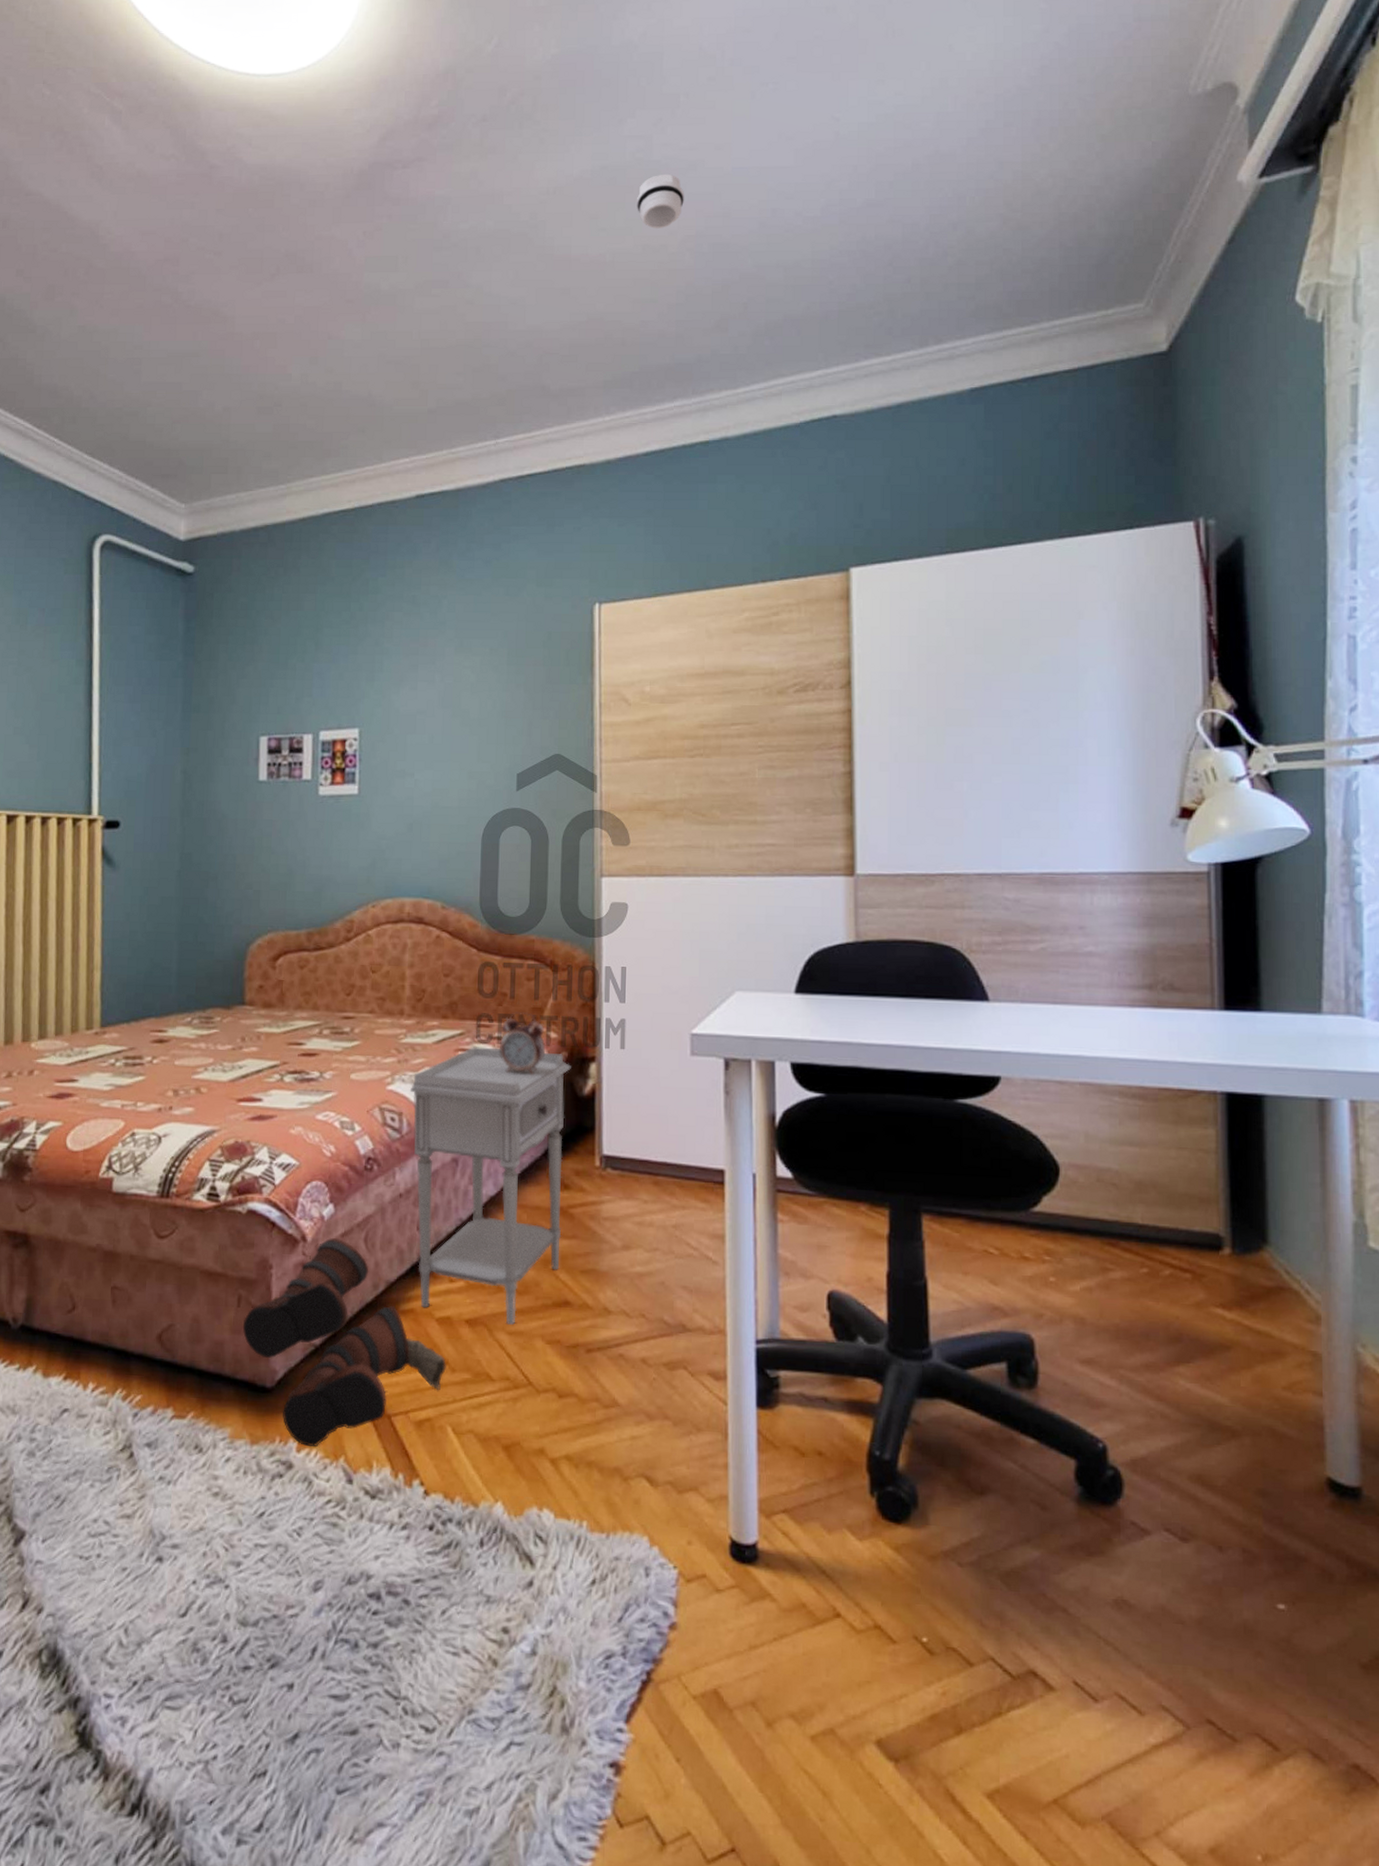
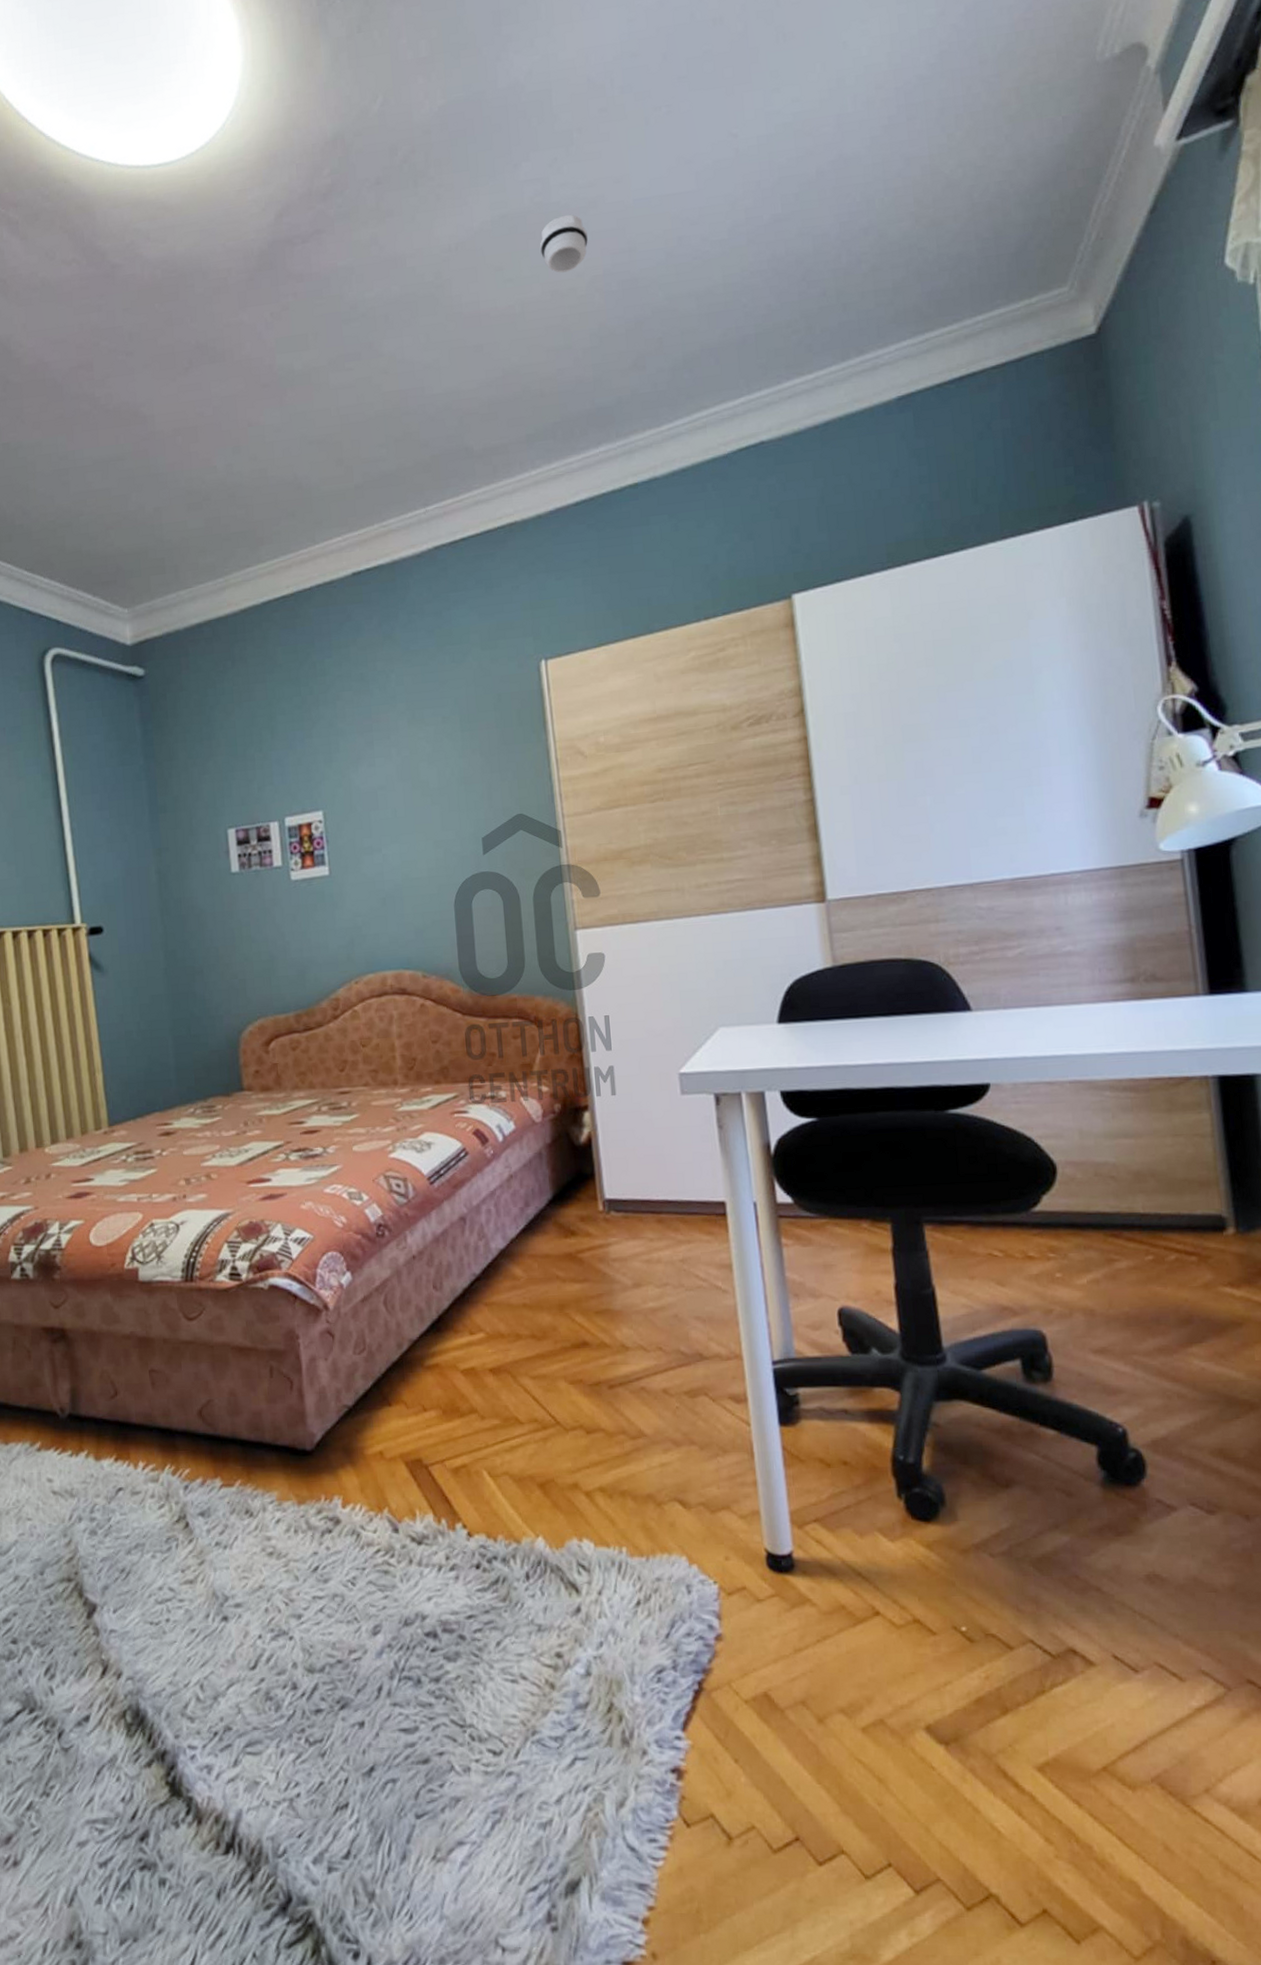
boots: present [242,1238,446,1447] -> none [277,1304,476,1501]
nightstand: present [409,1045,571,1325] -> none [411,1106,575,1369]
alarm clock: present [500,1012,545,1075] -> none [494,1069,538,1130]

